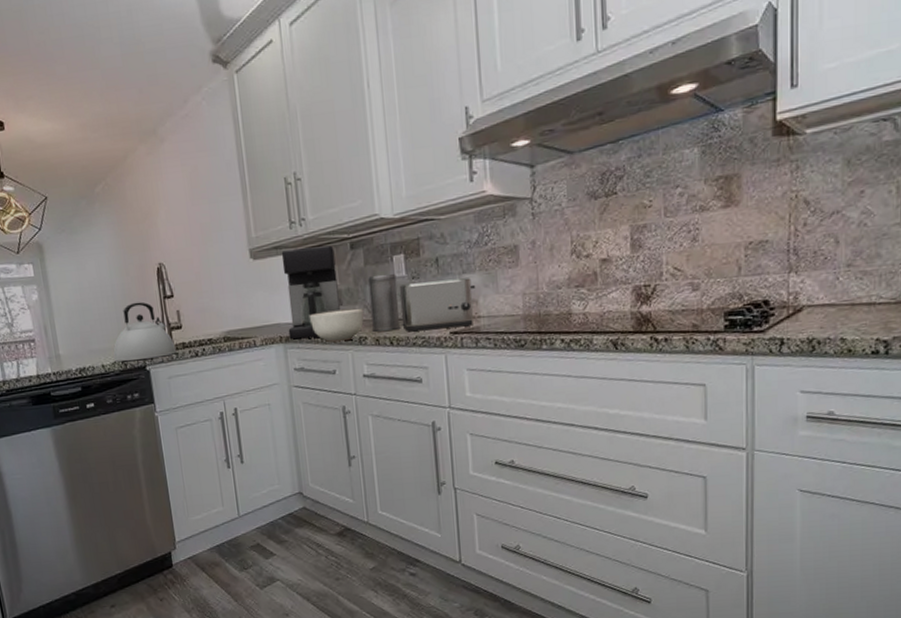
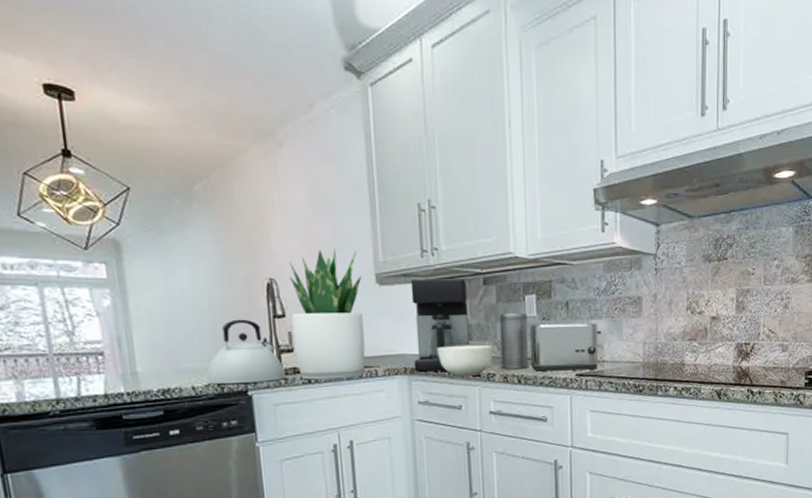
planter: none [175,229,245,354] -> present [290,249,366,380]

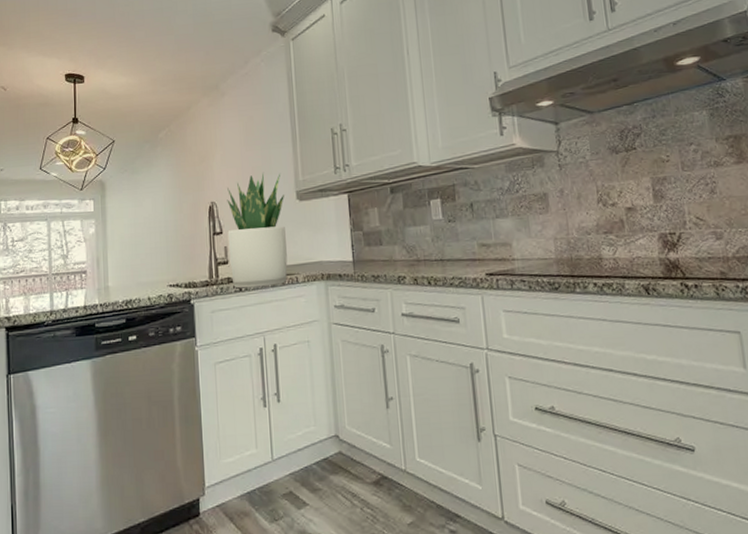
kettle: present [206,319,286,385] -> none [159,237,222,295]
coffee maker: present [410,279,470,372] -> none [326,189,380,277]
bowl: present [436,344,494,378] -> none [350,248,403,281]
canister: present [499,312,529,370] -> none [407,216,438,272]
toaster: present [529,323,601,372] -> none [436,222,509,273]

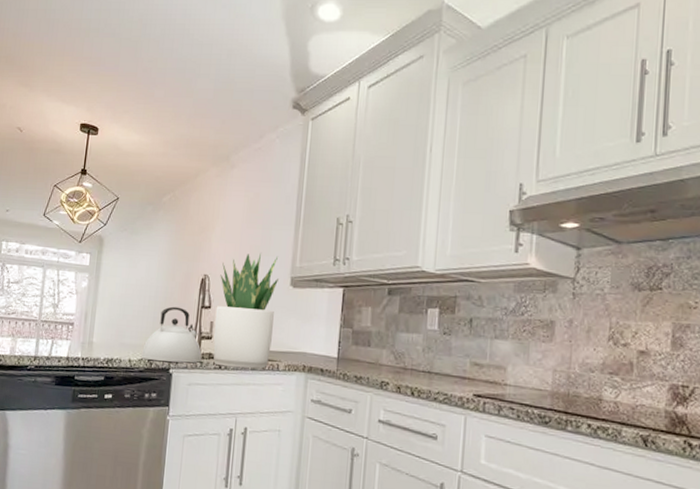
kettle: none [159,237,222,295] -> present [140,306,202,364]

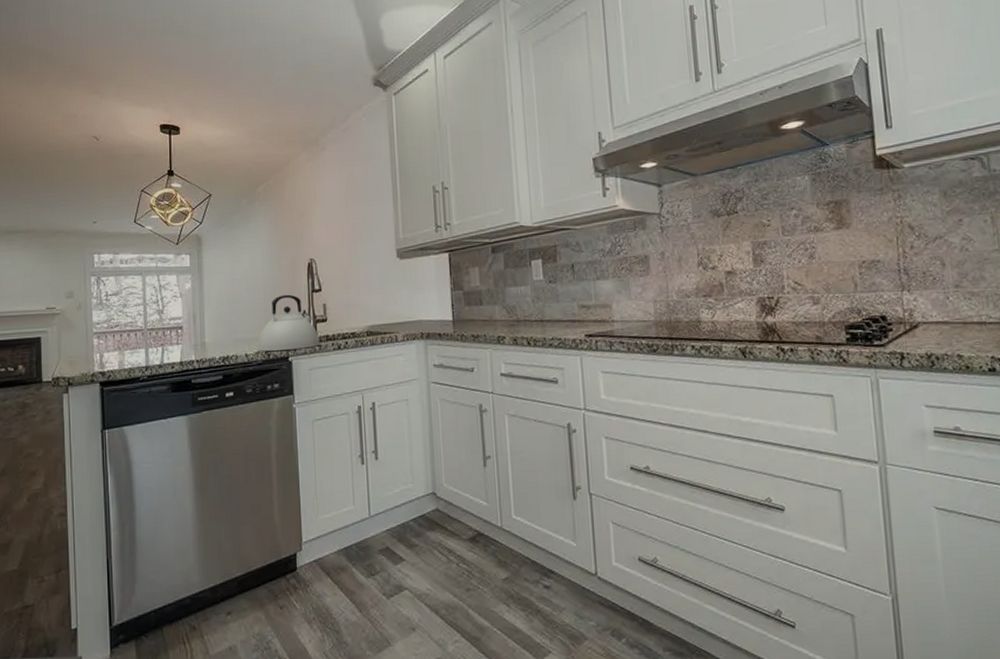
planter: present [213,253,278,370] -> none [326,230,387,347]

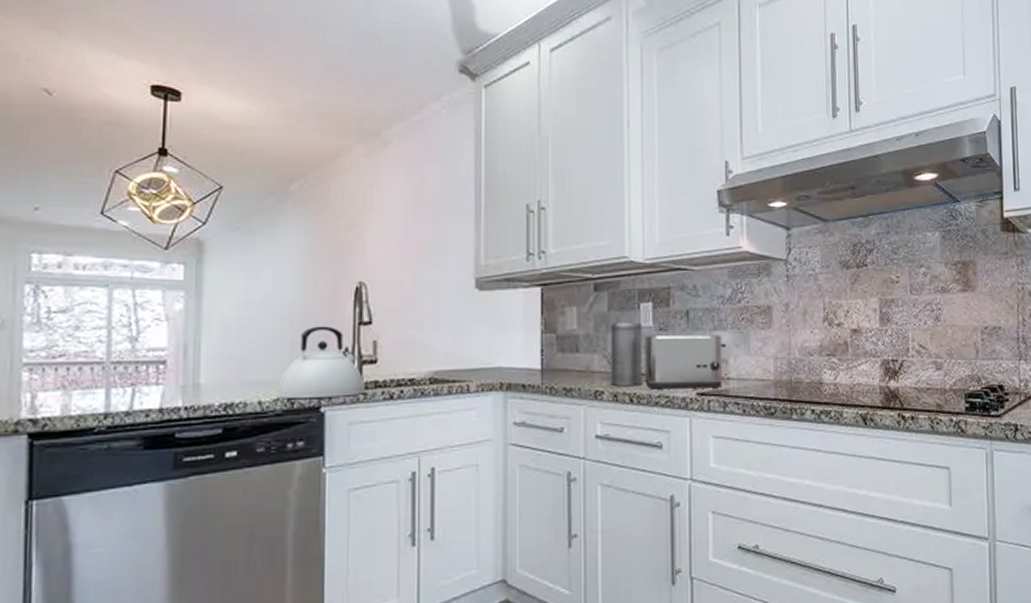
canister: none [507,277,538,332] -> present [610,322,643,387]
toaster: none [536,284,609,333] -> present [644,335,726,390]

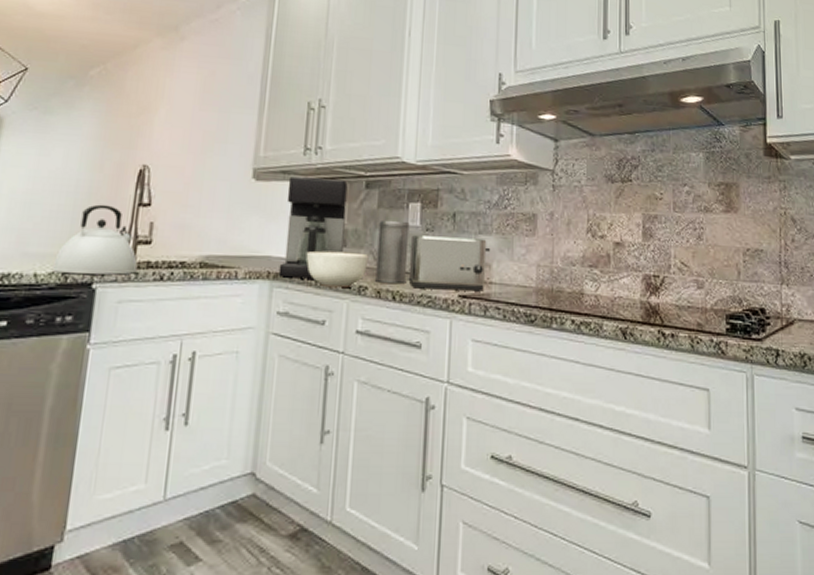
coffee maker: none [511,284,576,388] -> present [278,176,348,279]
bowl: none [538,357,603,395] -> present [306,250,369,289]

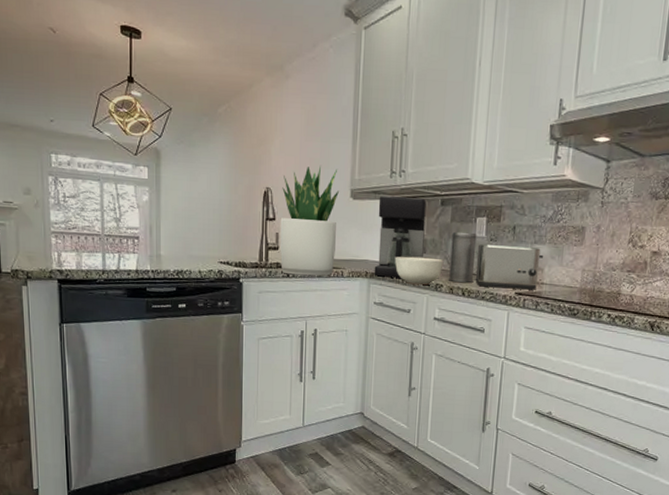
kettle: present [51,204,138,276] -> none [210,219,270,273]
planter: none [152,140,238,279] -> present [279,166,339,277]

